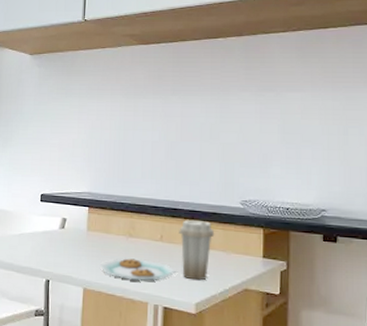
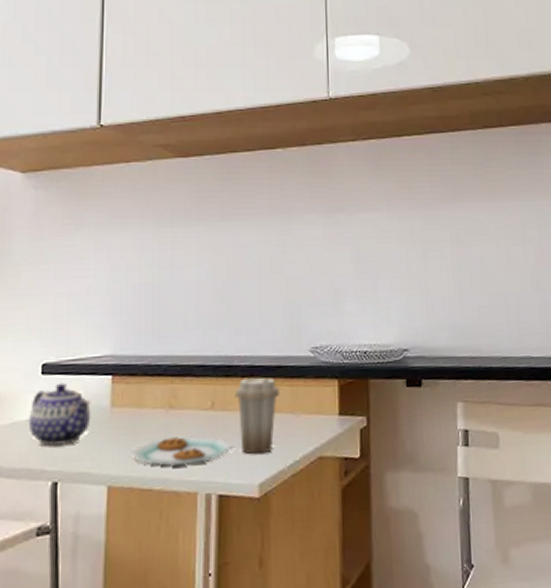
teapot: none [31,209,74,255] -> present [28,383,91,447]

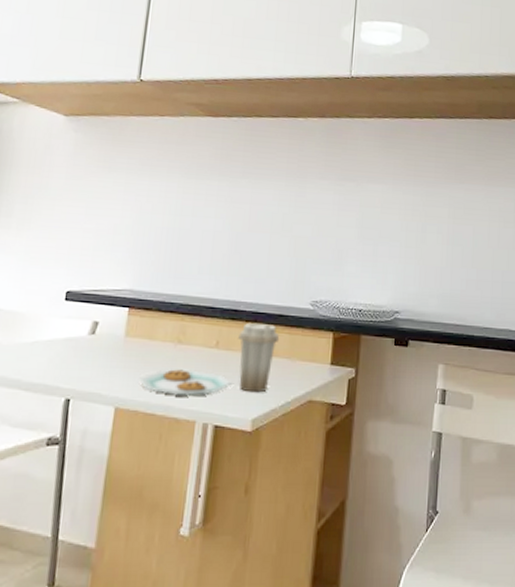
teapot: present [28,383,91,447] -> none [48,310,108,367]

